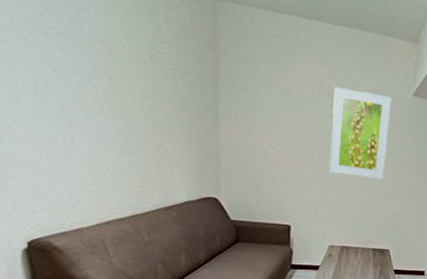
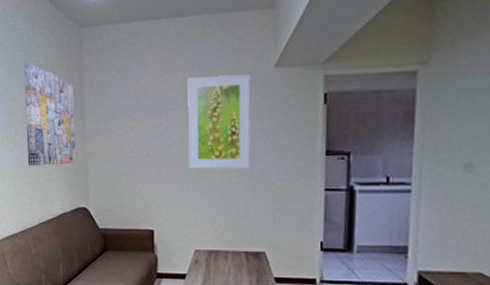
wall art: none [134,20,206,150] -> present [23,62,76,166]

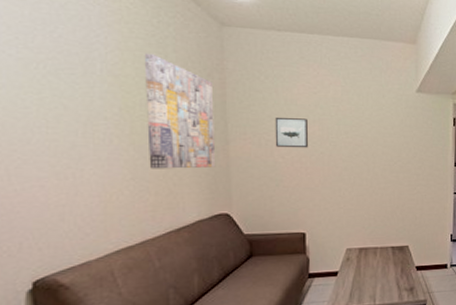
wall art: none [125,110,156,142] -> present [274,117,308,148]
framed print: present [187,74,251,169] -> none [340,92,397,176]

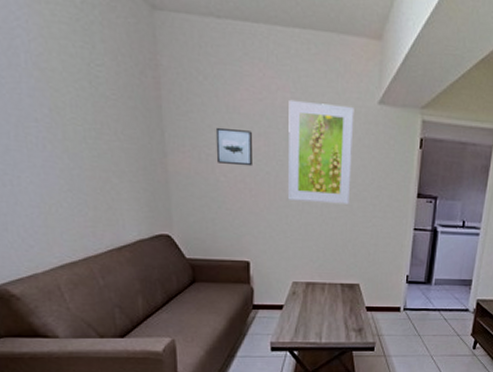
wall art: present [144,53,216,169] -> none [69,42,154,183]
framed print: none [340,92,397,176] -> present [289,99,355,205]

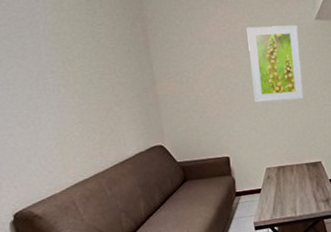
wall art: present [215,127,252,167] -> none [192,54,223,83]

